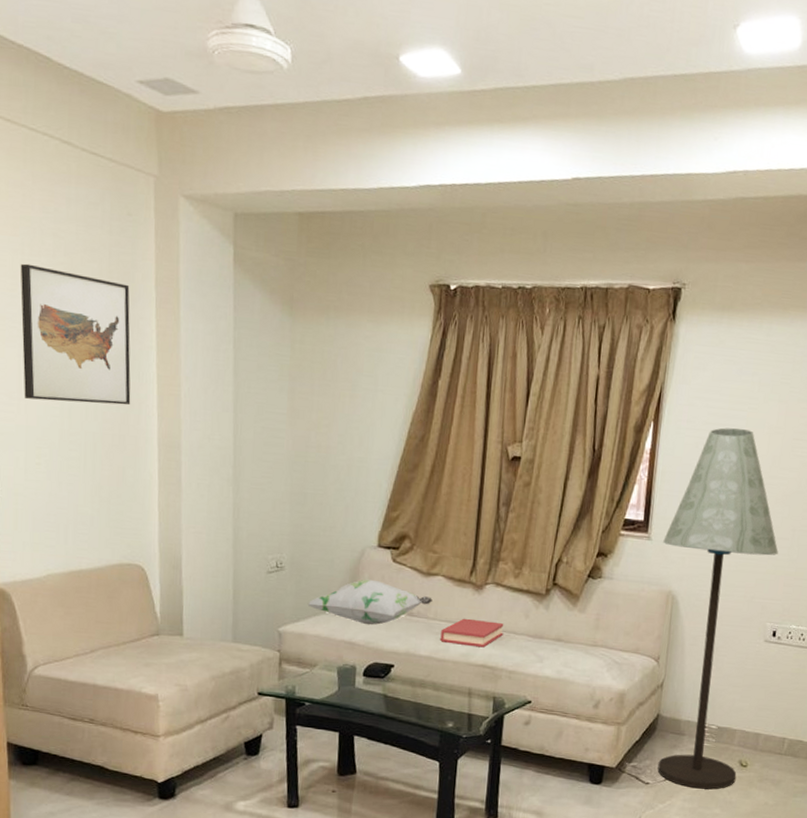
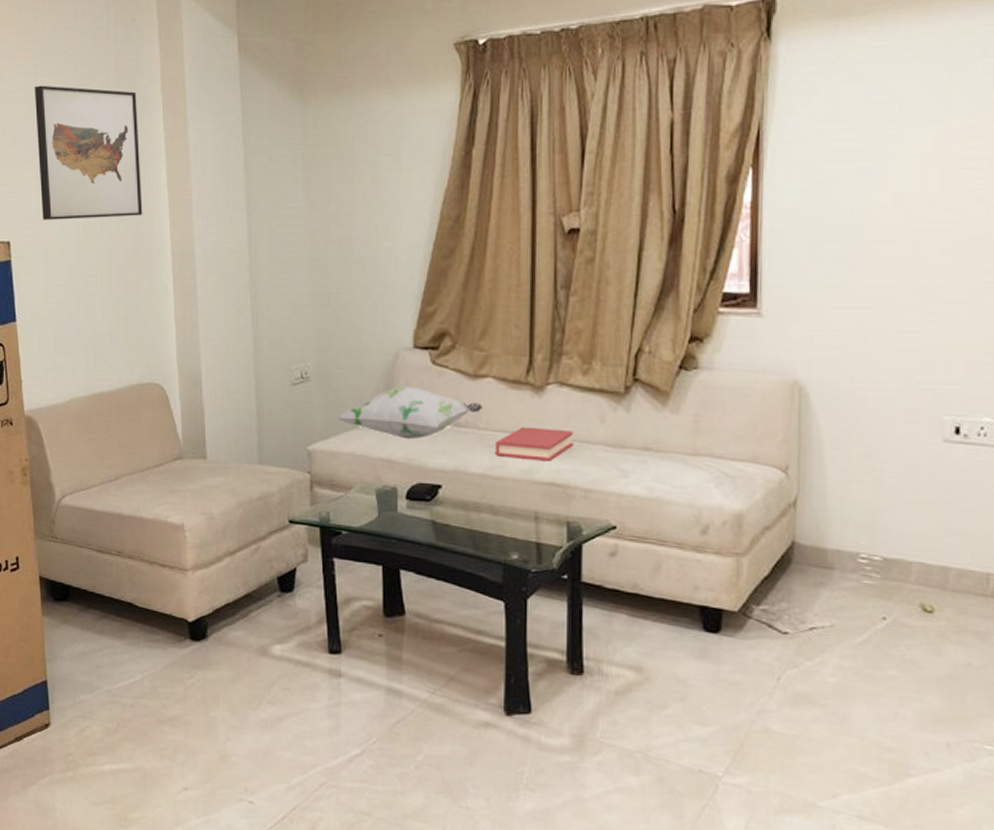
floor lamp: present [657,427,778,790] -> none [779,162,952,643]

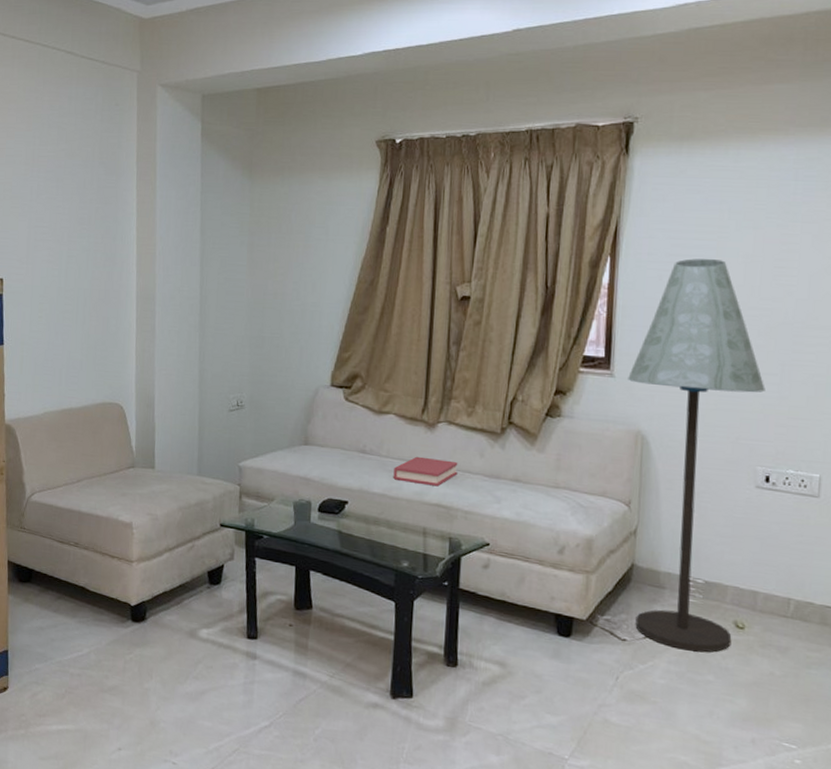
wall art: present [34,85,143,220] -> none [31,152,116,264]
decorative pillow: present [337,386,482,440] -> none [265,417,385,462]
floor lamp: none [779,162,952,643] -> present [628,258,765,653]

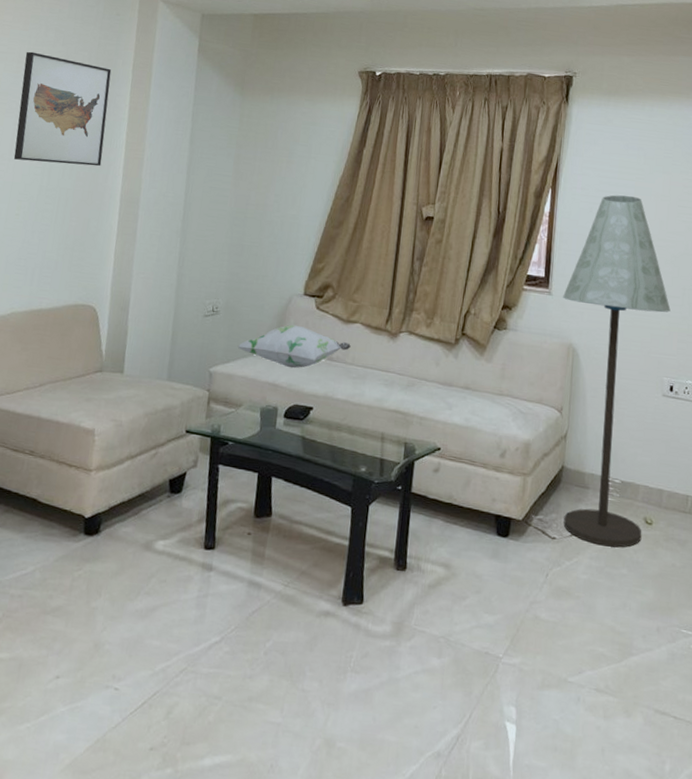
wall art: none [31,152,116,264] -> present [13,51,112,167]
decorative pillow: none [265,417,385,462] -> present [237,324,351,368]
hardback book: present [393,456,458,487] -> none [357,364,416,393]

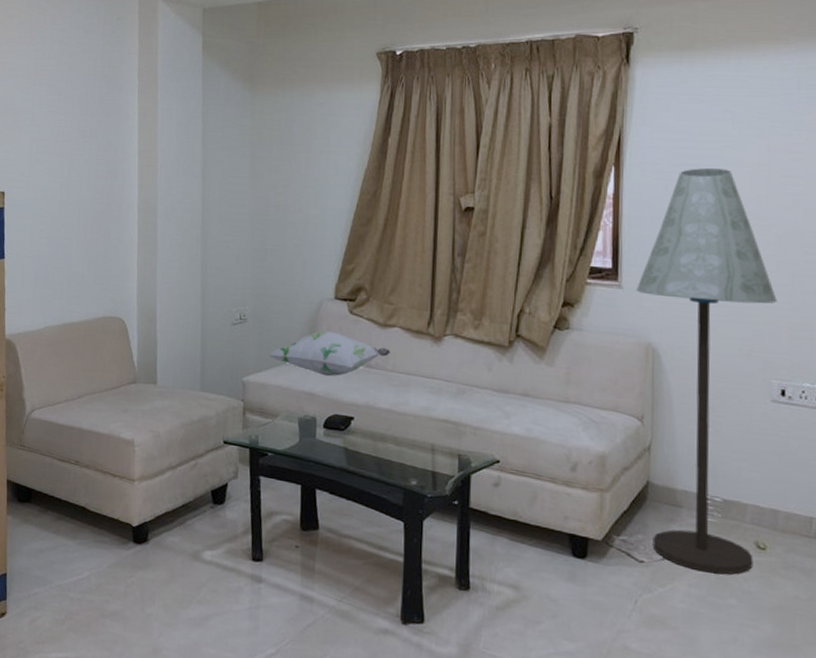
wall art: present [13,51,112,167] -> none [32,66,118,177]

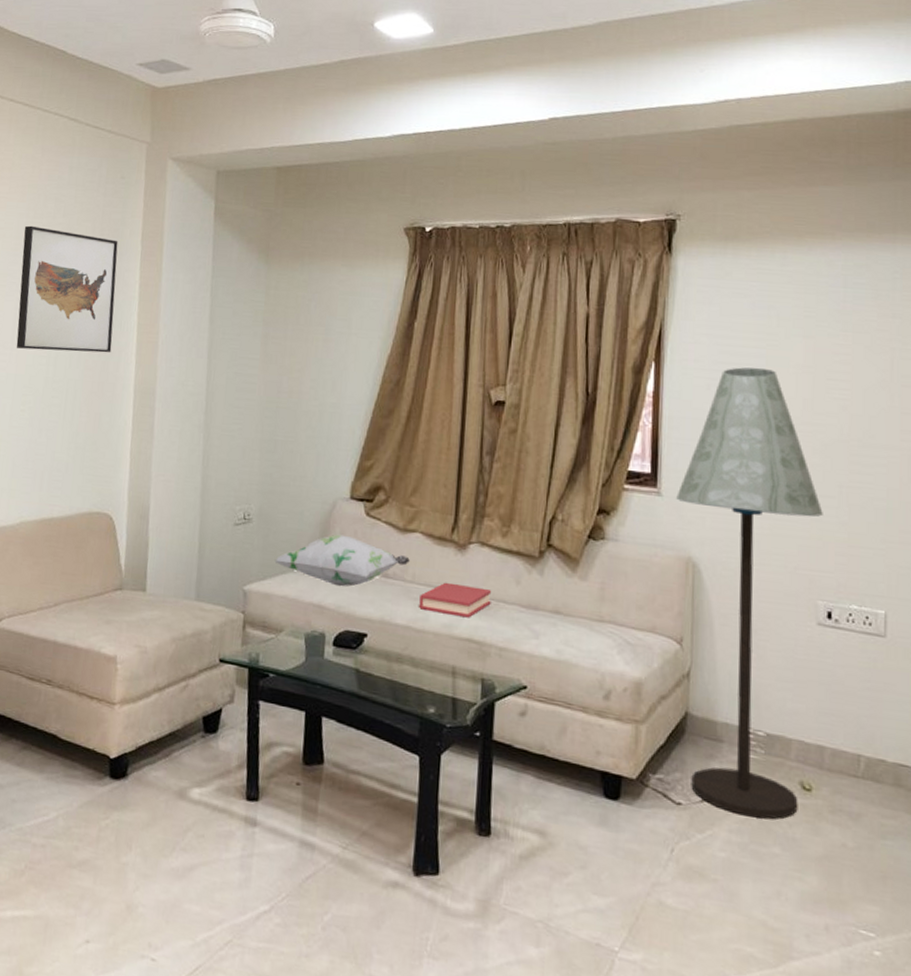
wall art: none [32,66,118,177] -> present [16,225,119,353]
hardback book: none [400,370,466,402] -> present [419,582,492,618]

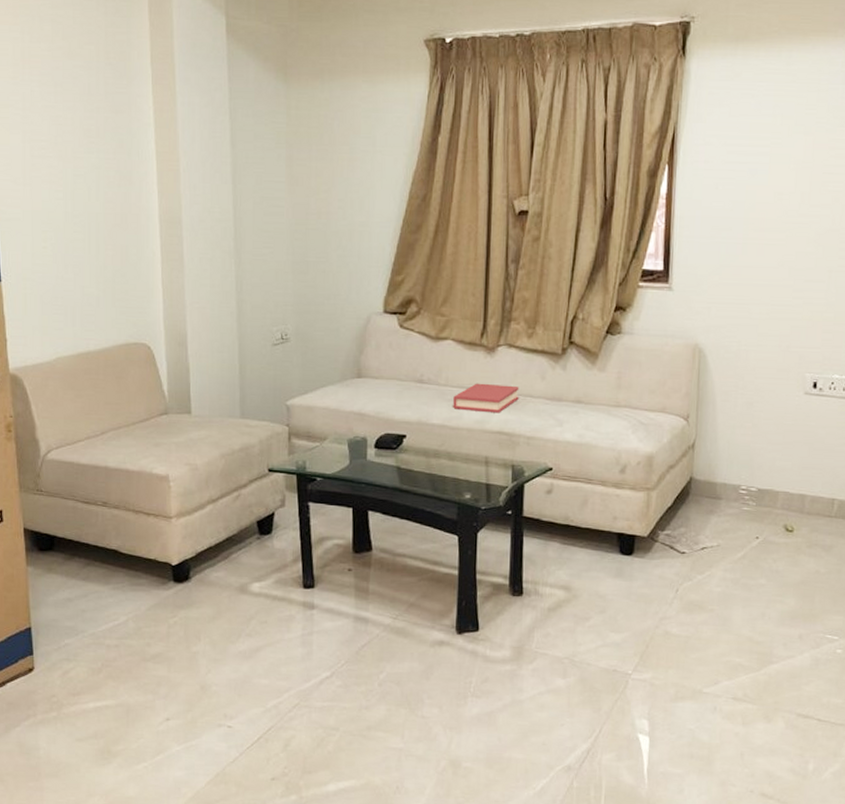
wall art: present [16,225,119,353] -> none [21,51,131,184]
decorative pillow: present [274,534,410,587] -> none [314,347,443,395]
floor lamp: present [676,367,823,820] -> none [686,165,814,558]

